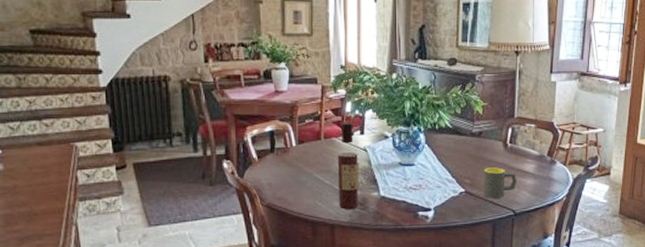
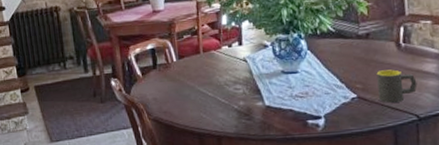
wine bottle: present [337,122,359,210] -> none [217,34,244,121]

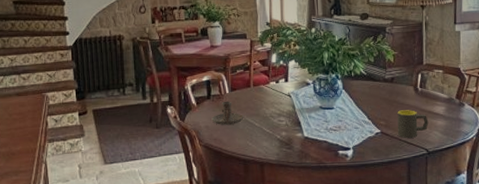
candle holder: none [159,70,195,97] -> present [211,101,244,126]

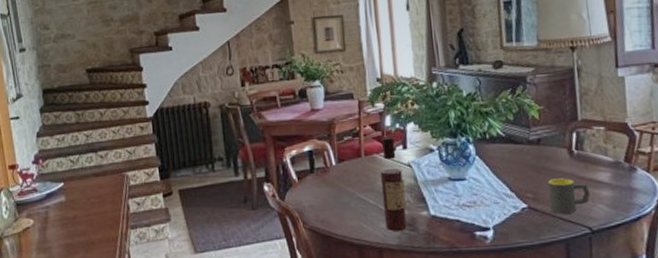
candle holder: present [211,101,244,126] -> none [316,174,356,204]
wine bottle: none [265,71,285,149] -> present [380,136,407,231]

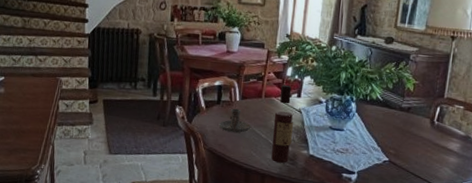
candle holder: none [316,174,356,204] -> present [218,108,251,133]
mug: present [548,178,590,214] -> none [406,141,441,171]

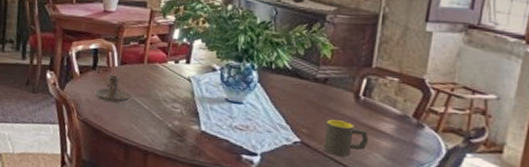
wine bottle: present [271,84,293,163] -> none [155,48,181,140]
mug: none [406,141,441,171] -> present [324,119,369,157]

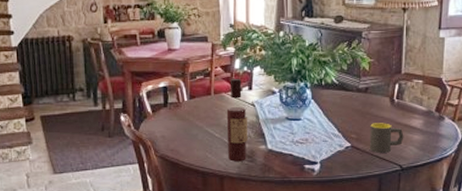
candle holder: present [94,74,132,103] -> none [168,109,203,136]
wine bottle: none [155,48,181,140] -> present [226,78,247,162]

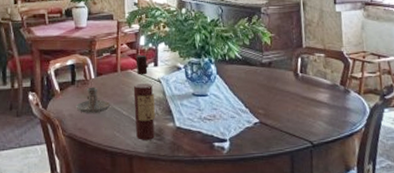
candle holder: none [168,109,203,136] -> present [76,87,111,114]
mug: present [370,123,404,153] -> none [276,97,312,129]

